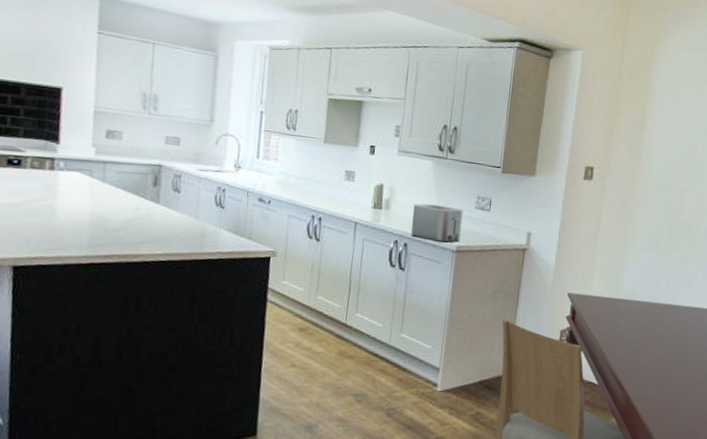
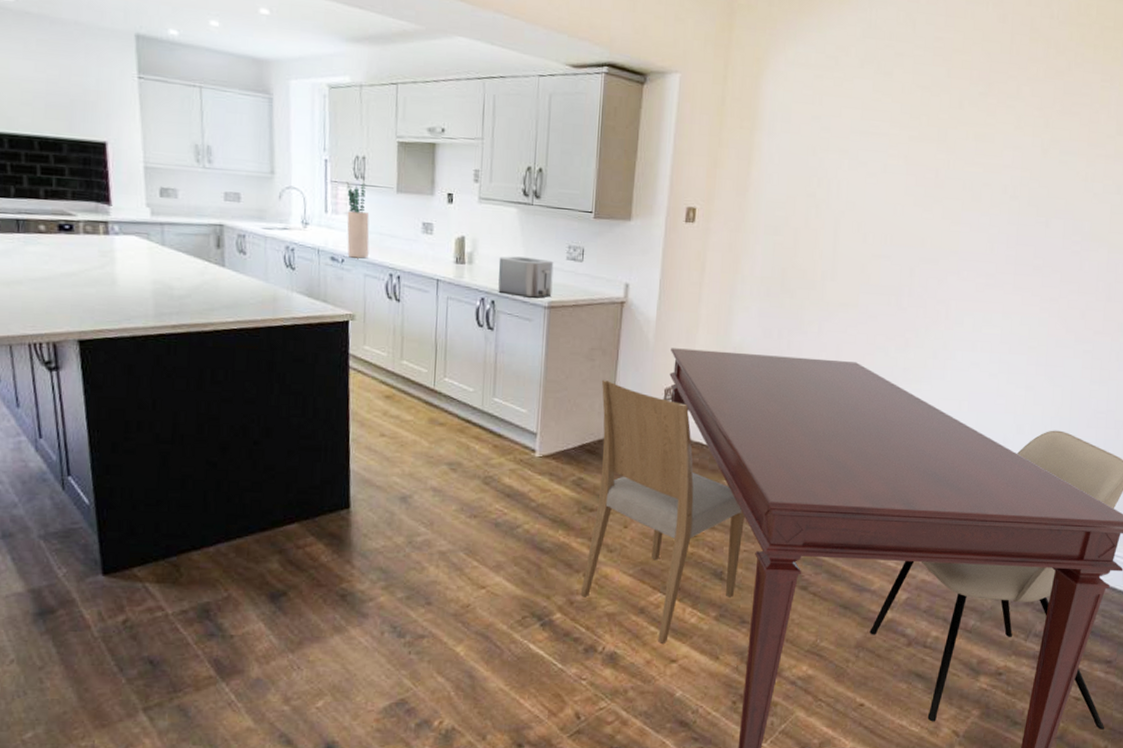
vase: none [274,130,298,201] -> present [346,179,370,259]

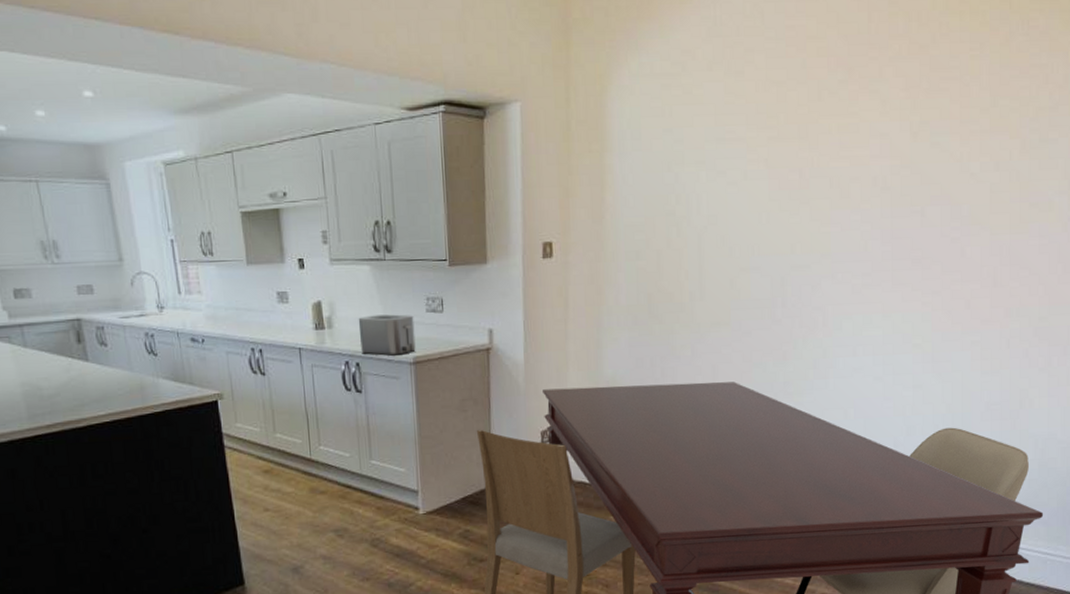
vase: present [346,179,370,259] -> none [195,255,228,337]

